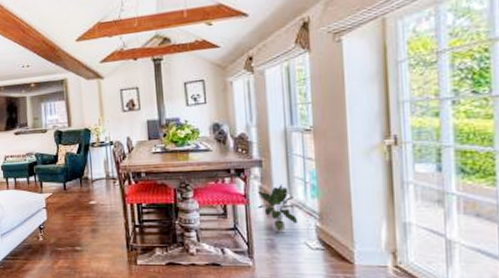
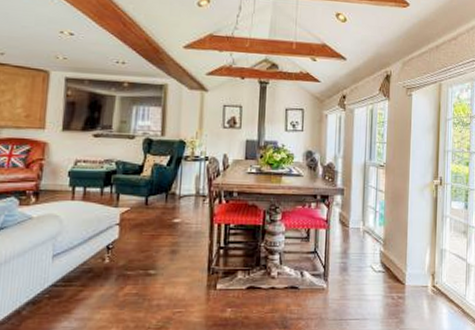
potted plant: present [256,184,297,233] -> none [335,212,366,257]

